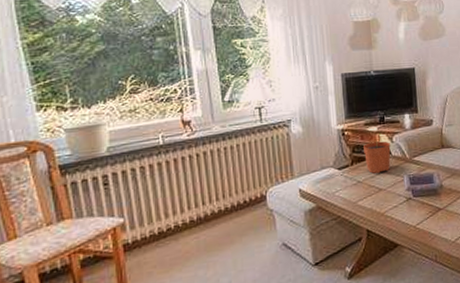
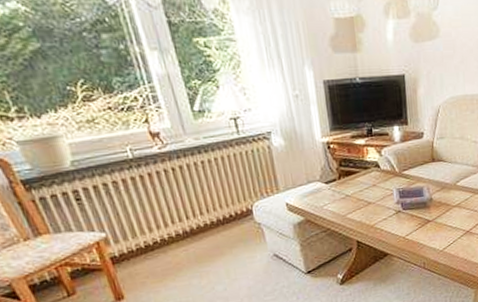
plant pot: present [363,133,391,174] -> none [351,147,380,188]

